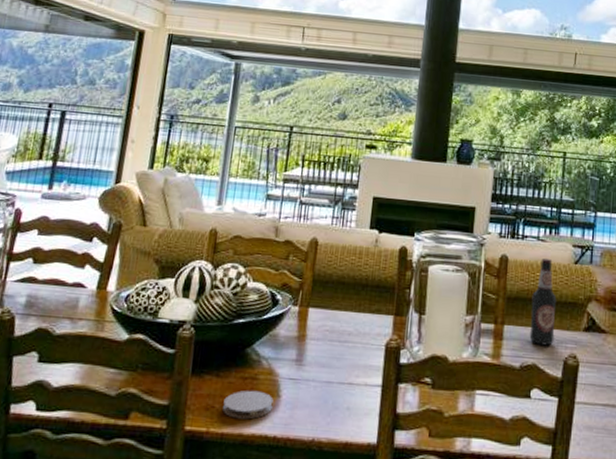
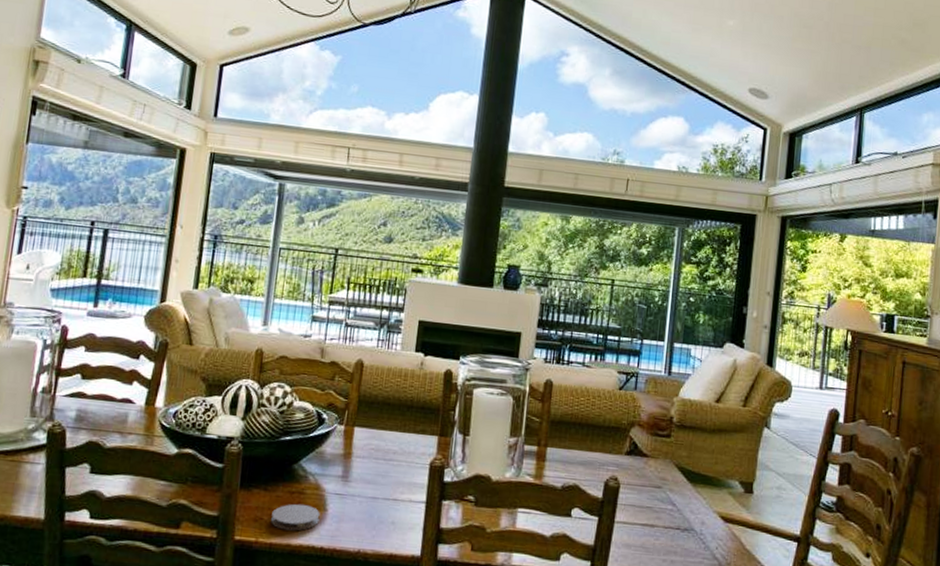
bottle: present [529,257,557,346] -> none [571,383,600,468]

